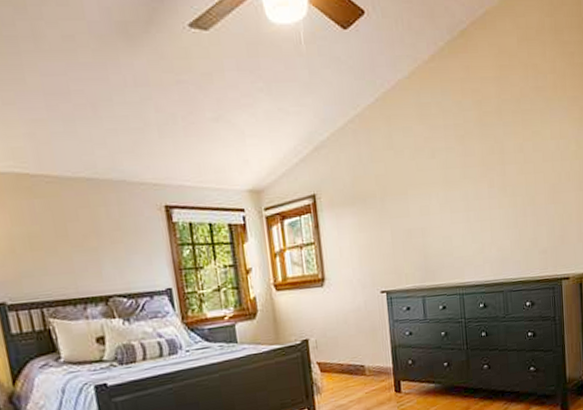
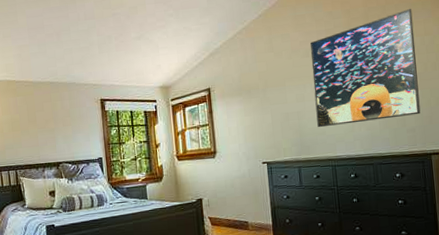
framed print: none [436,105,553,248] -> present [310,9,421,128]

